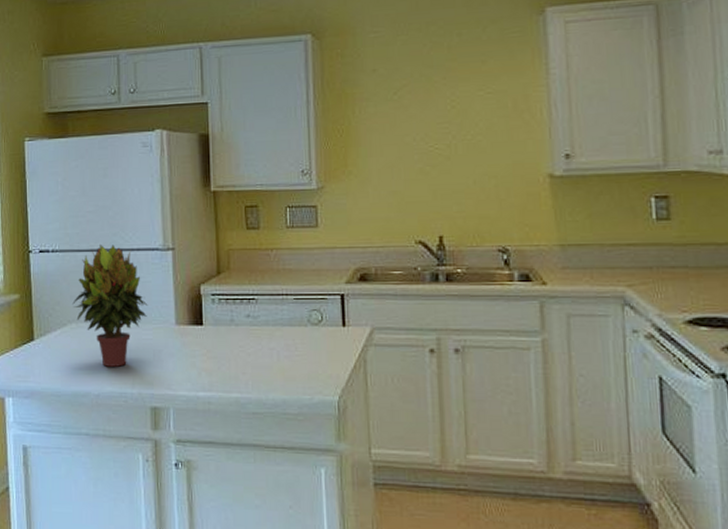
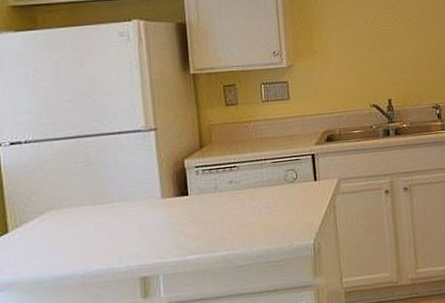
potted plant: present [72,244,148,367] -> none [51,130,133,247]

